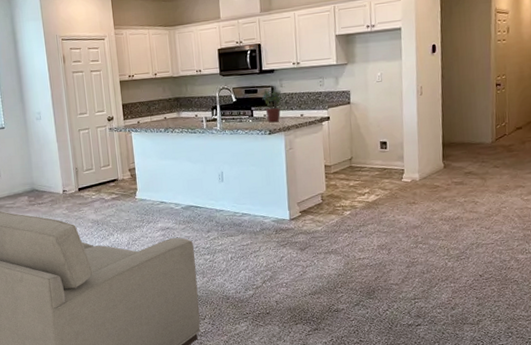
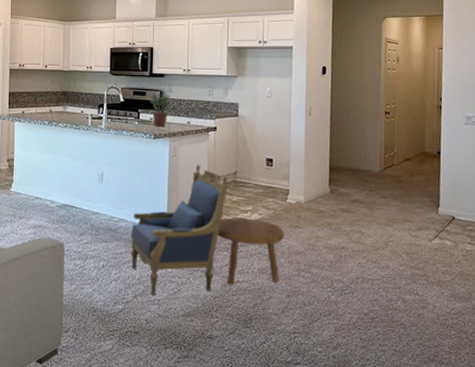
armchair: none [254,154,345,280] -> present [130,164,228,296]
footstool: none [337,200,402,263] -> present [217,217,285,285]

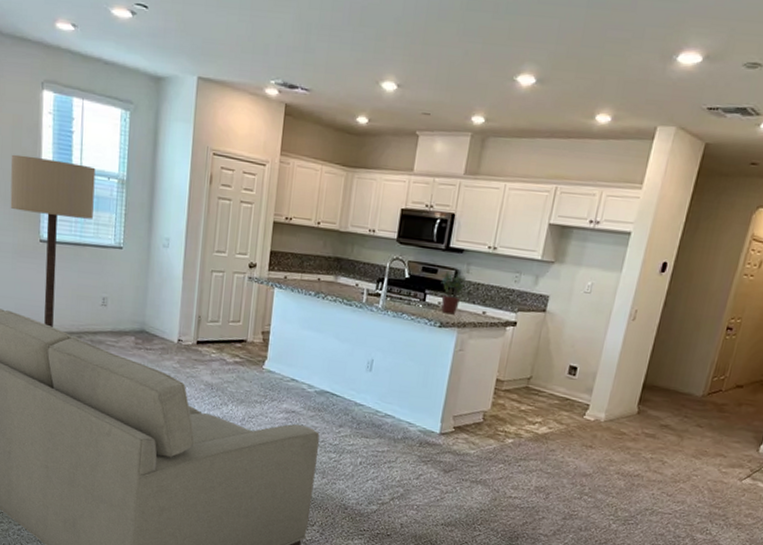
armchair: present [130,164,228,296] -> none [392,363,520,504]
footstool: present [217,217,285,285] -> none [495,427,575,504]

